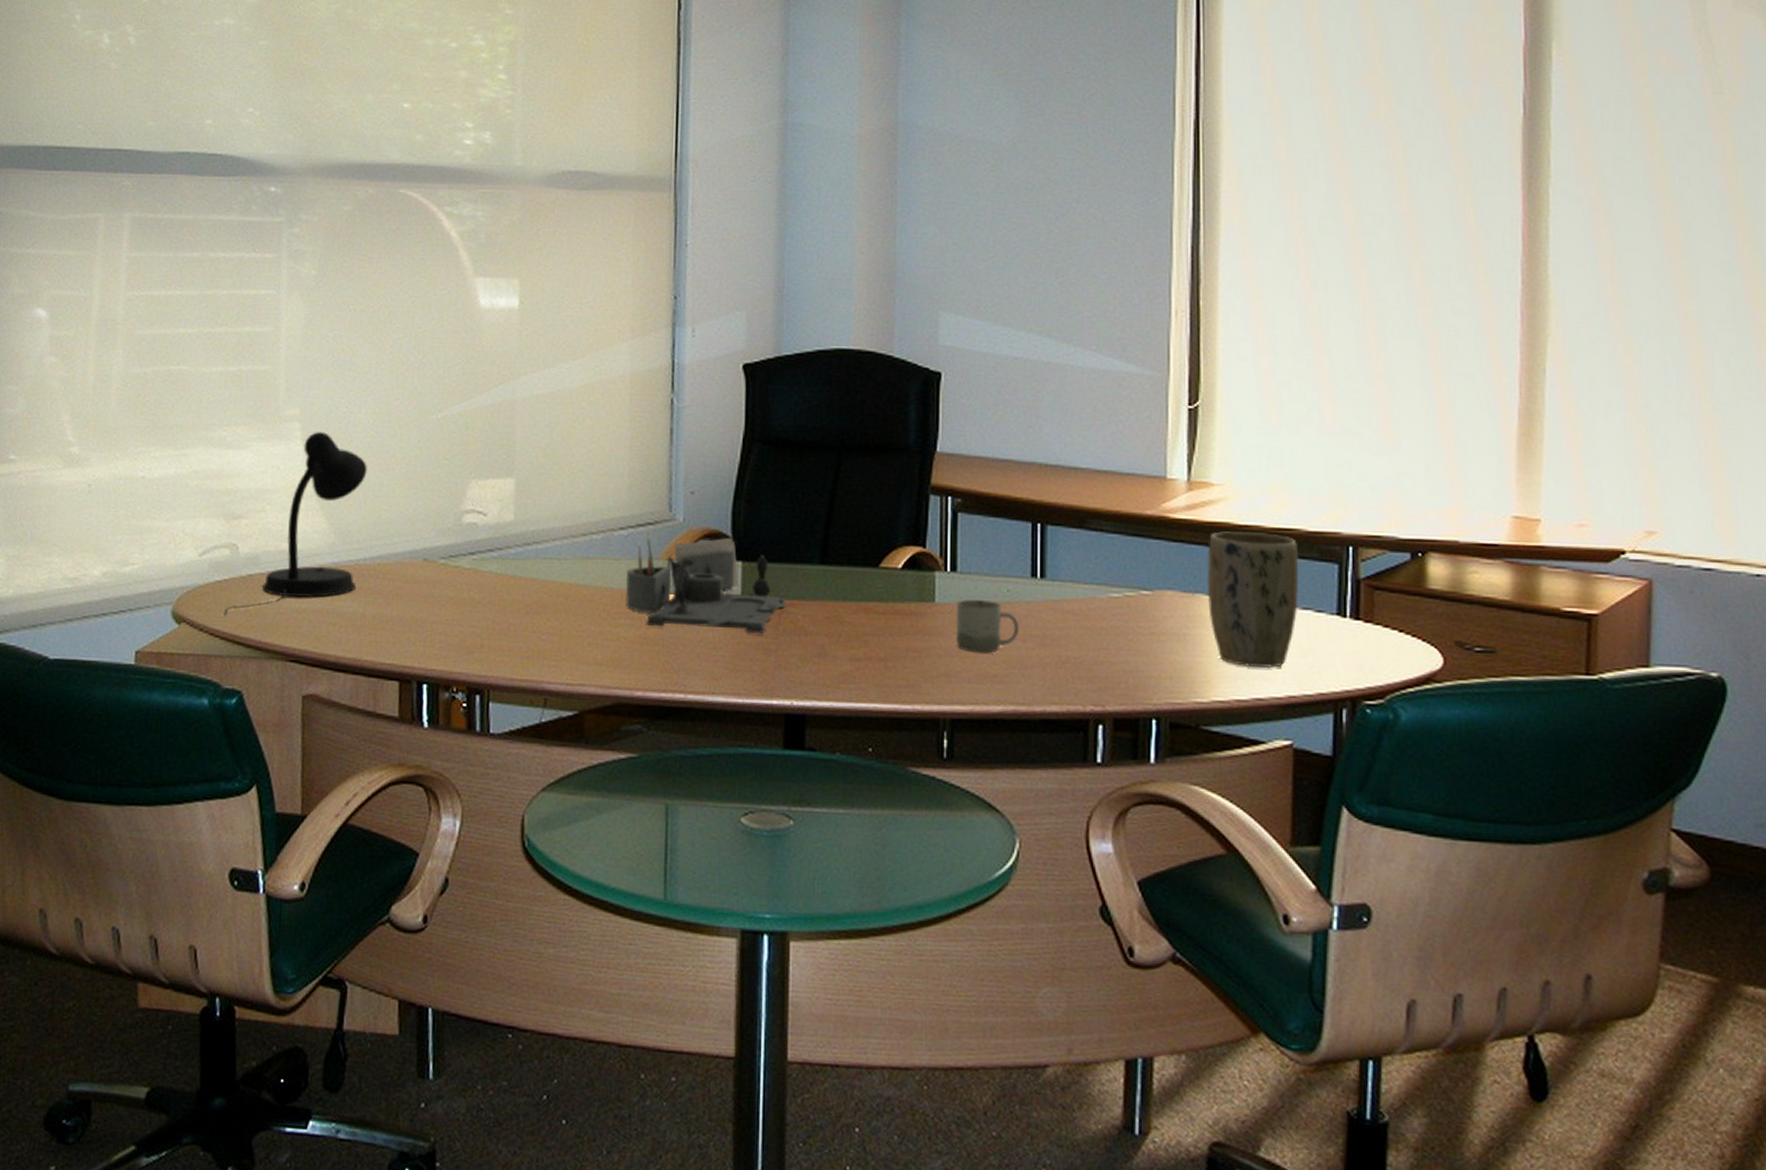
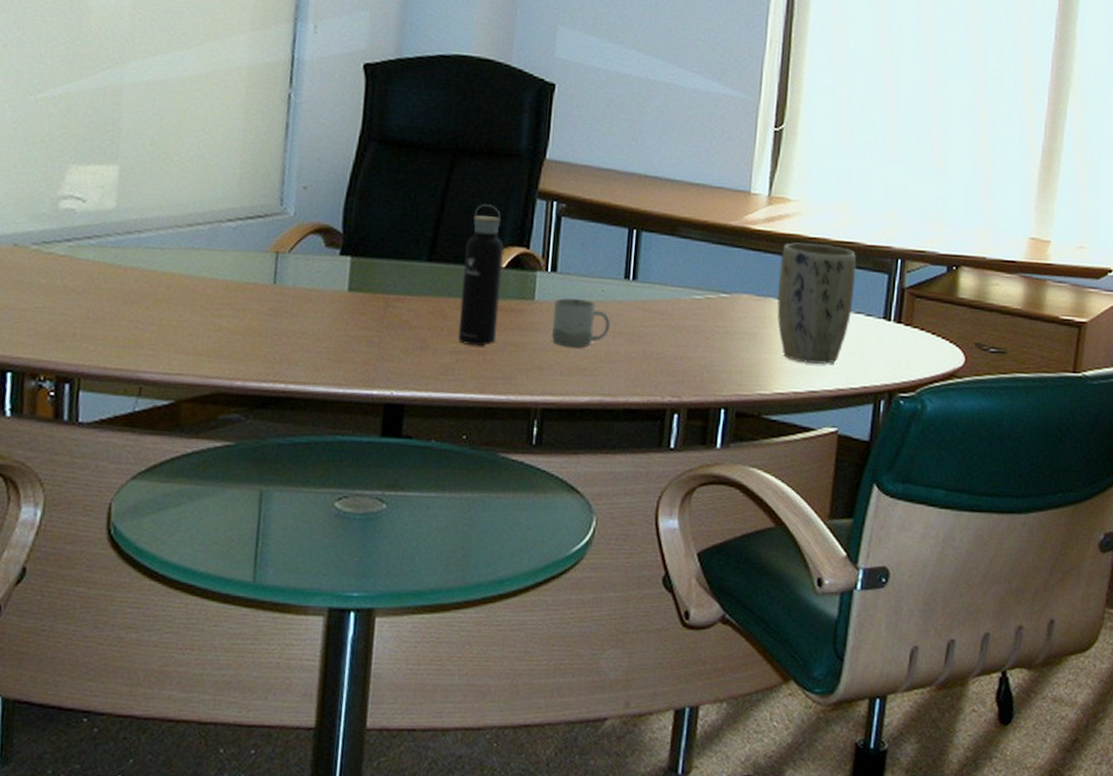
desk organizer: present [625,531,790,633] -> none [230,224,396,326]
water bottle: none [856,502,900,653] -> present [457,204,504,347]

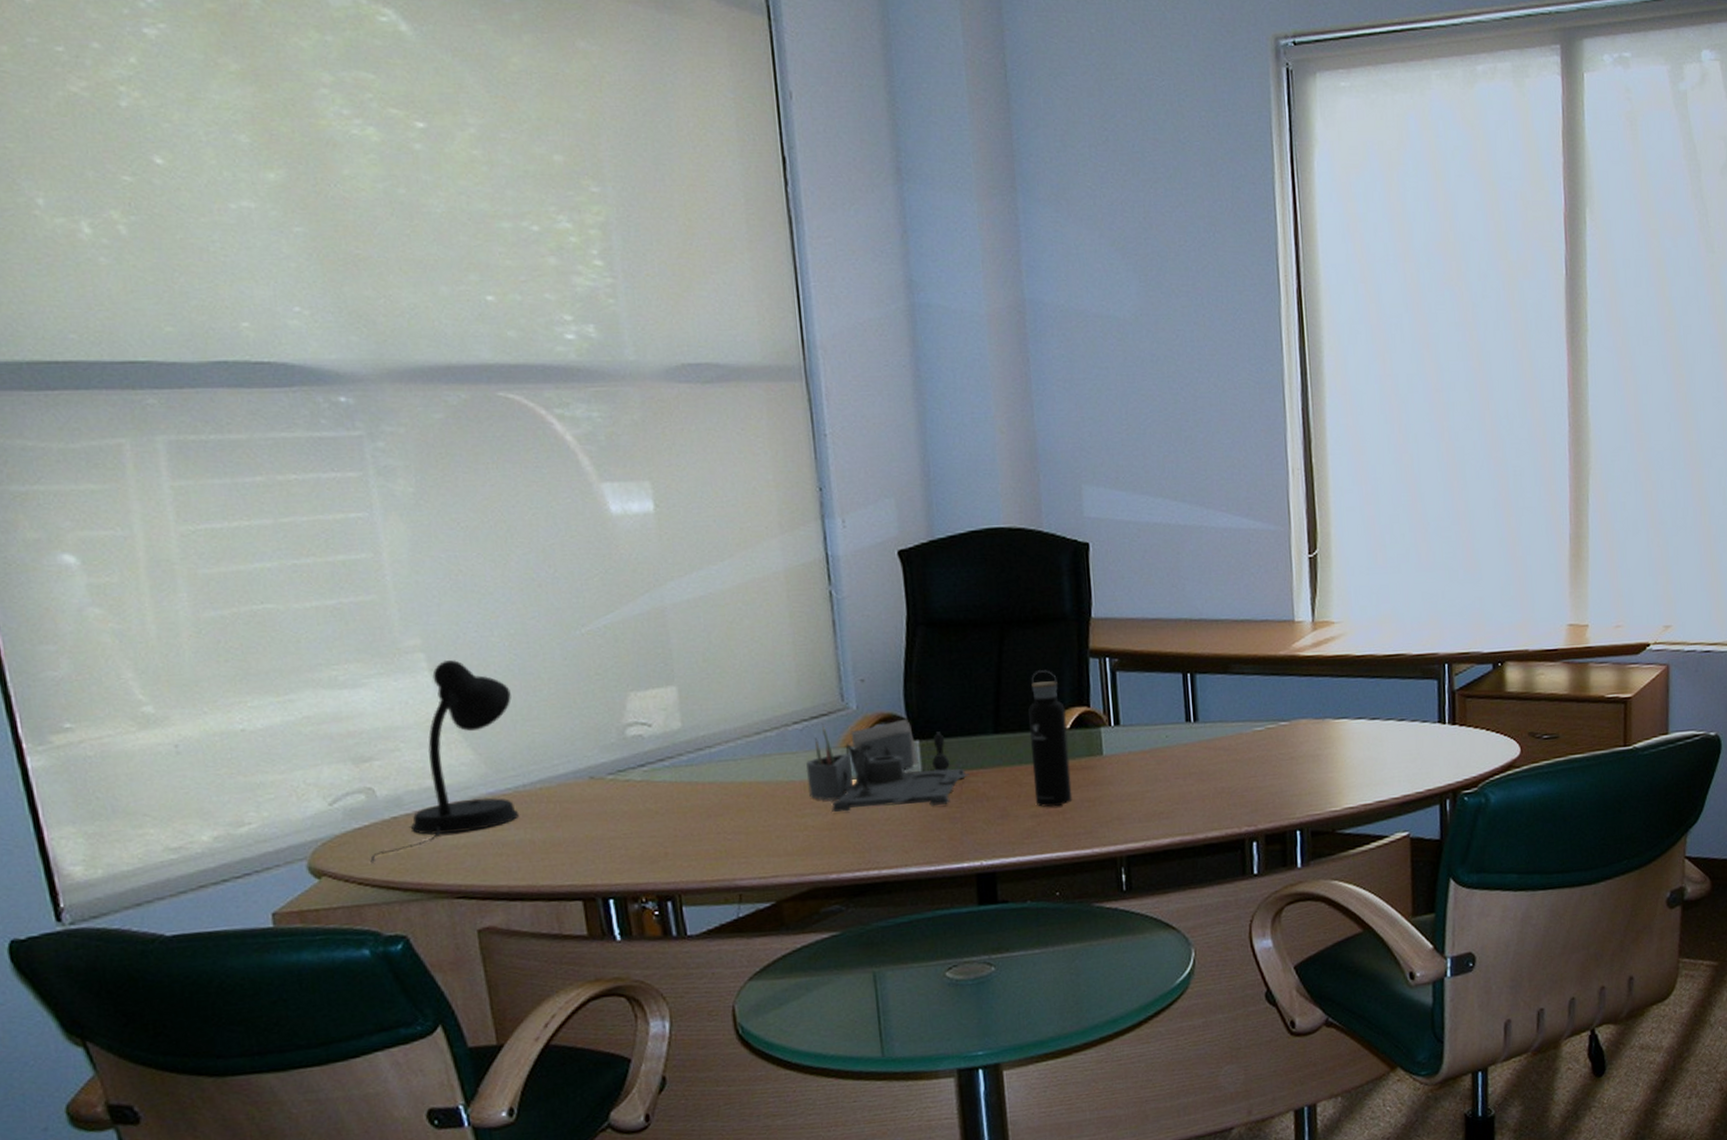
desk organizer: none [230,224,396,326] -> present [806,718,970,812]
cup: present [552,298,611,348] -> none [1123,747,1180,796]
plant pot: present [776,242,857,365] -> none [1332,660,1408,776]

